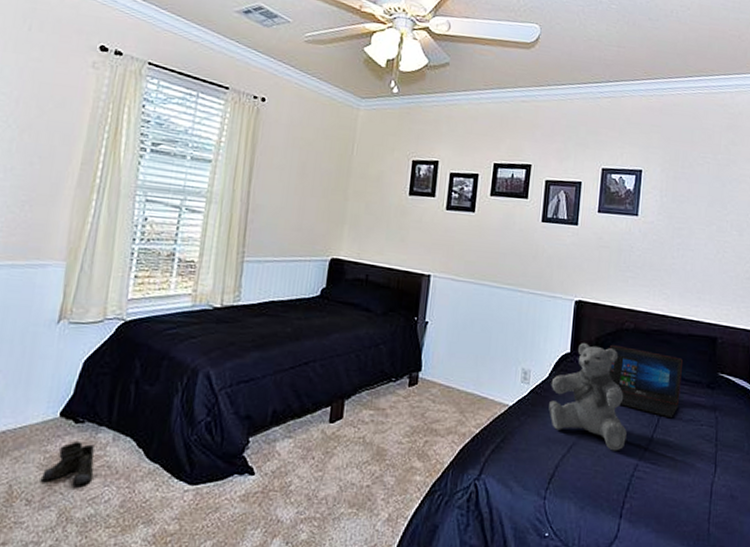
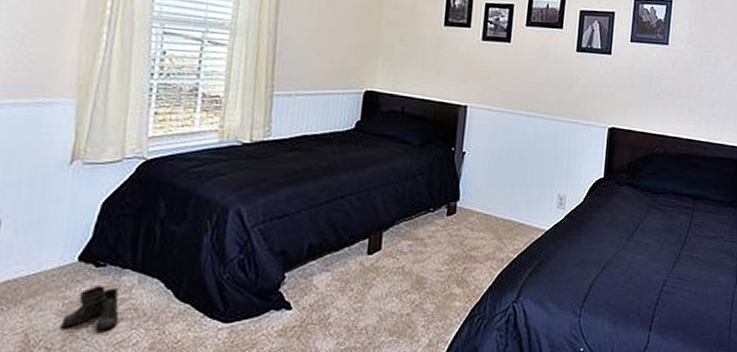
teddy bear: present [549,343,627,451] -> none [583,168,657,269]
laptop: present [608,344,683,417] -> none [639,168,708,235]

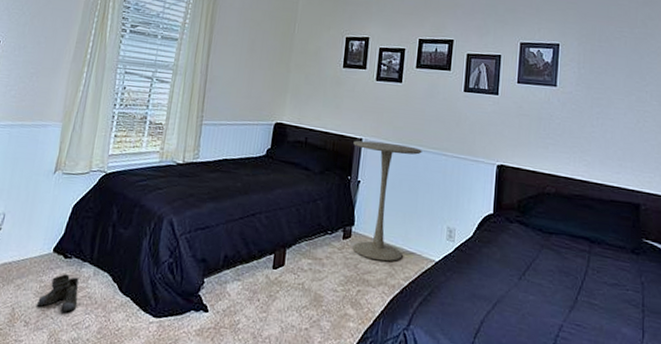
pedestal table: none [457,108,532,236] -> present [352,140,422,262]

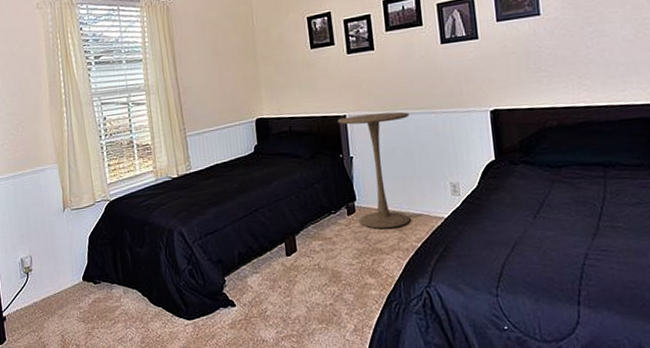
boots: present [37,274,84,313] -> none [82,298,123,331]

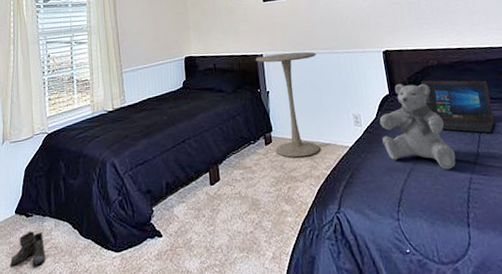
boots: none [82,298,123,331] -> present [10,231,52,266]
teddy bear: none [481,148,571,244] -> present [379,84,456,170]
laptop: none [536,144,622,204] -> present [421,80,494,133]

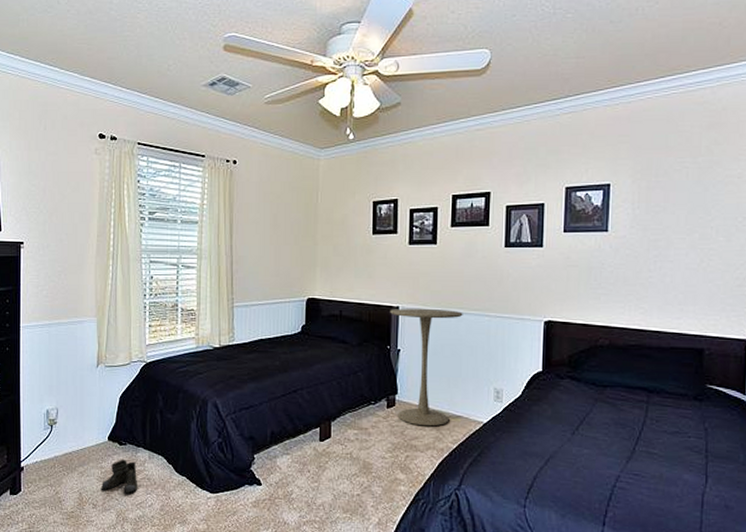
teddy bear: present [379,84,456,170] -> none [523,361,606,463]
laptop: present [421,80,494,133] -> none [583,361,665,430]

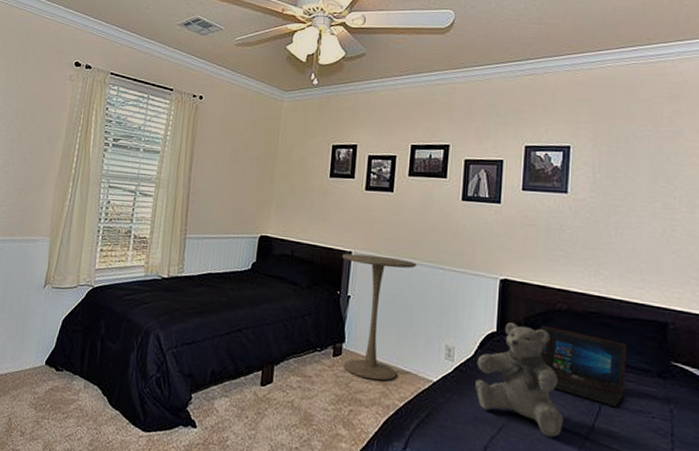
boots: present [102,460,144,494] -> none [32,386,76,424]
teddy bear: none [523,361,606,463] -> present [475,322,563,438]
laptop: none [583,361,665,430] -> present [539,325,626,406]

